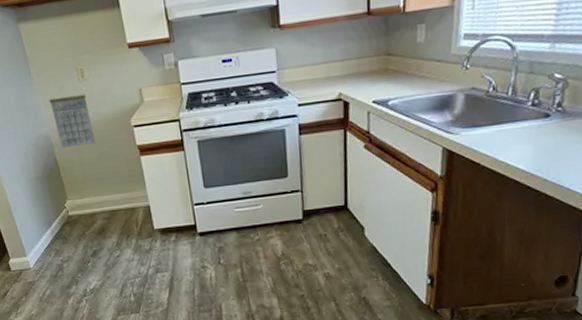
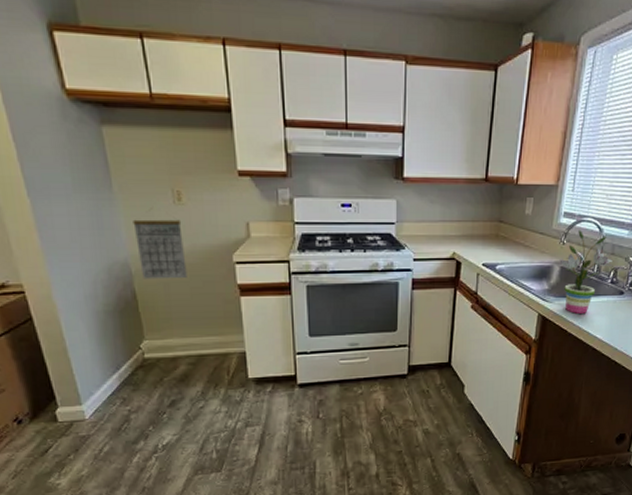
potted plant: none [463,51,533,144] -> present [559,230,613,314]

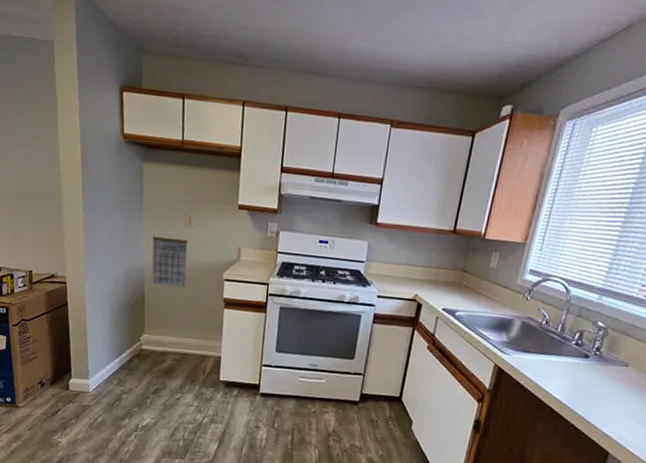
potted plant: present [559,230,613,314] -> none [521,288,579,371]

